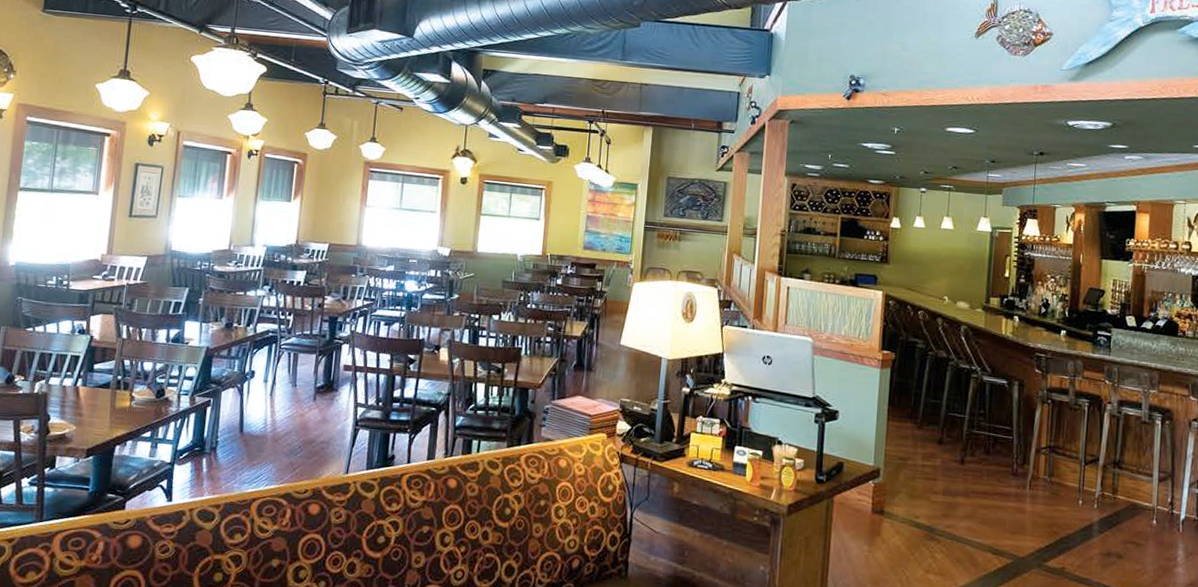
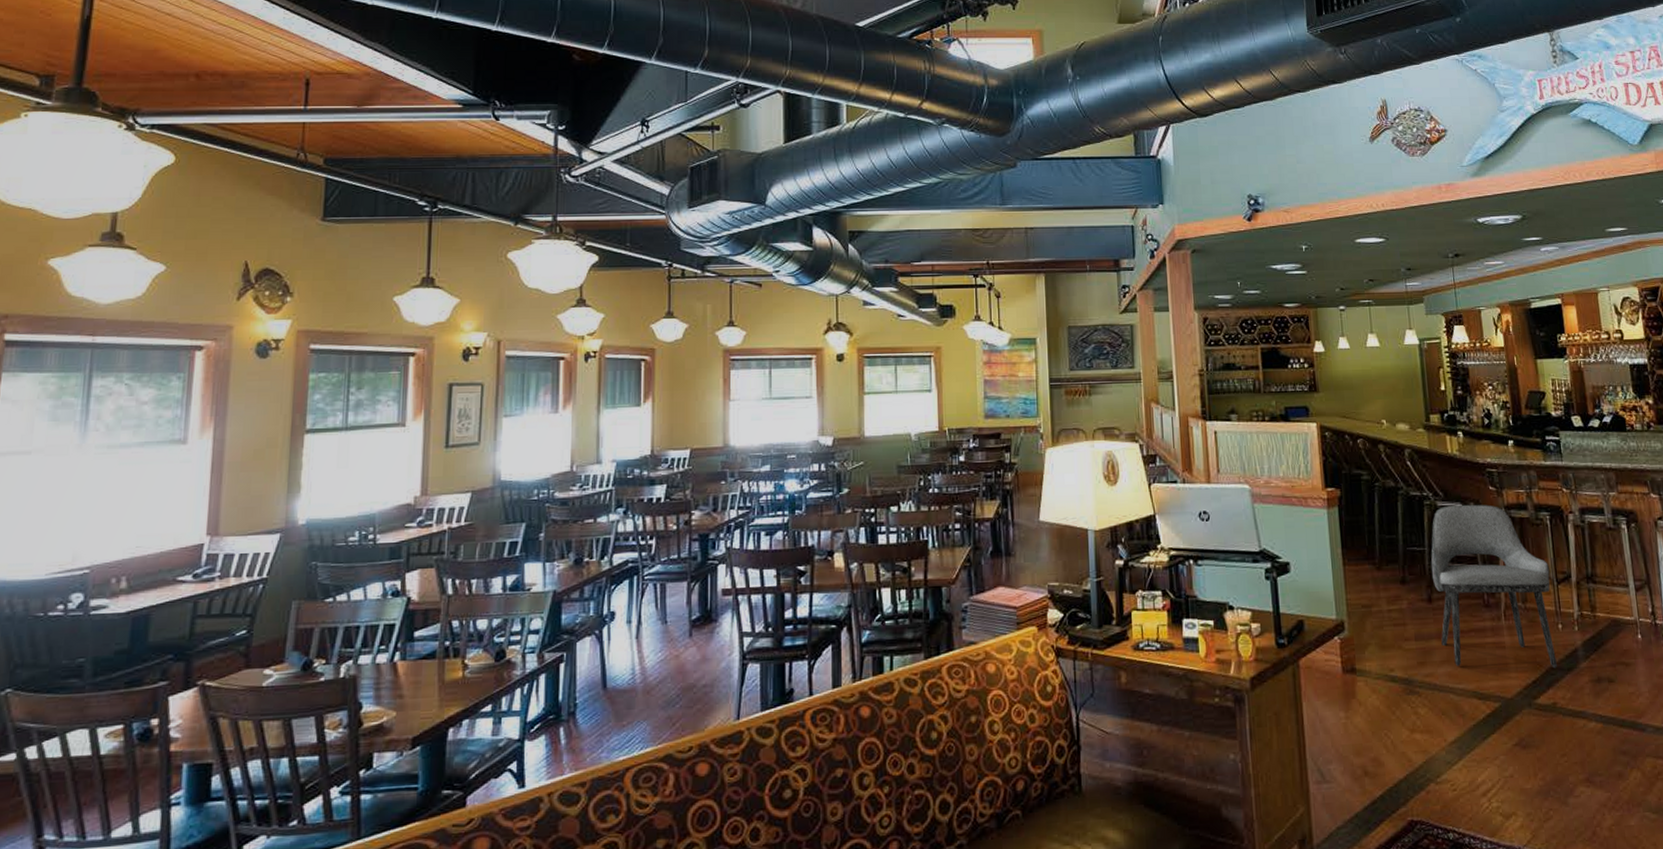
dining chair: none [967,381,1080,538] -> present [1431,504,1557,669]

